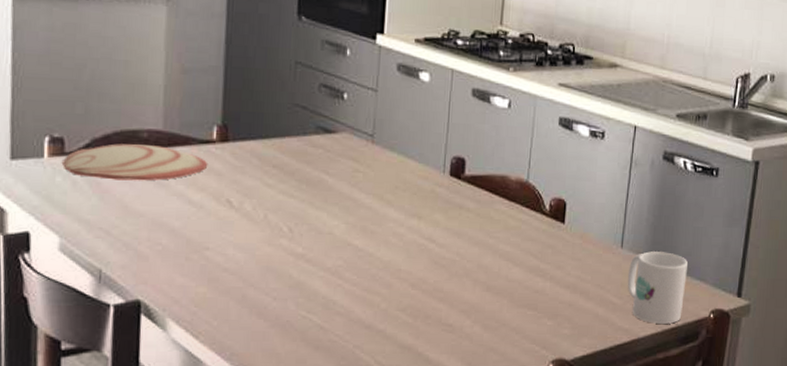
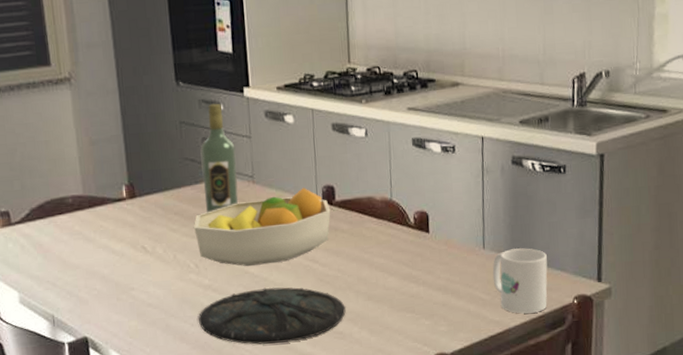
plate: present [61,143,208,181] -> none [10,208,123,241]
plate: none [283,264,459,330] -> present [198,287,346,345]
fruit bowl: none [294,156,458,238] -> present [194,188,331,267]
wine bottle: none [311,46,357,171] -> present [200,103,239,213]

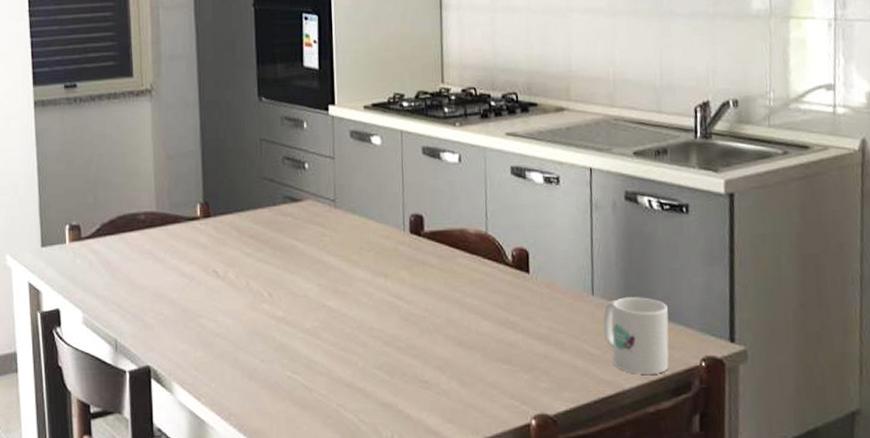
fruit bowl: present [194,188,331,267] -> none [270,215,419,300]
plate: present [198,287,346,345] -> none [270,324,433,388]
wine bottle: present [200,103,239,213] -> none [280,121,319,238]

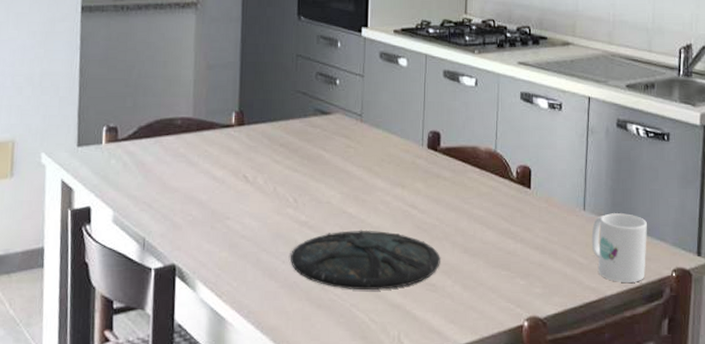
plate: none [270,324,433,388] -> present [291,230,440,290]

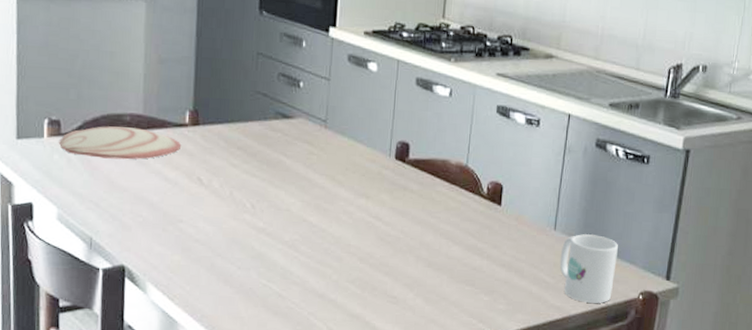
plate: none [115,130,229,161] -> present [58,126,182,160]
plate: present [291,230,440,290] -> none [247,239,403,300]

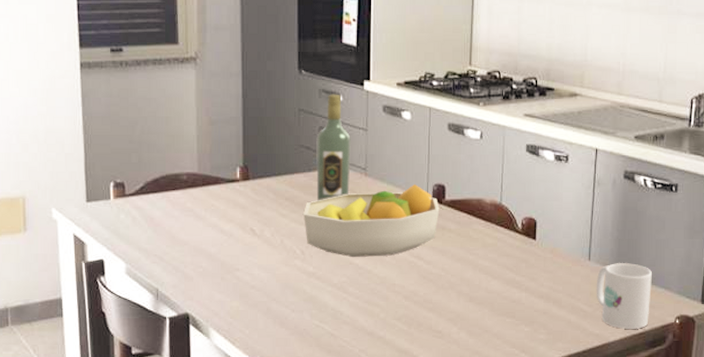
plate: present [58,126,182,160] -> none [123,185,235,216]
fruit bowl: none [256,140,403,215] -> present [304,184,440,258]
wine bottle: none [271,38,312,153] -> present [316,94,351,201]

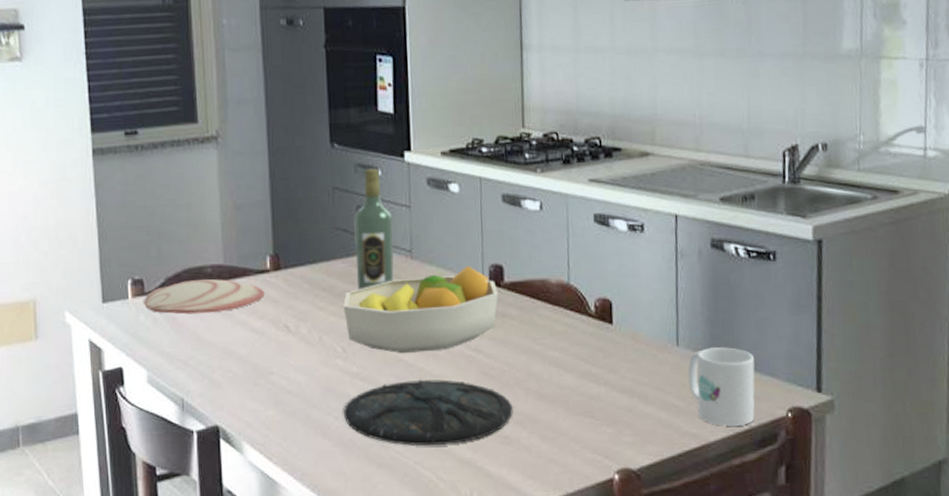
plate: none [123,185,235,216] -> present [143,279,265,314]
plate: none [300,280,446,336] -> present [344,379,513,446]

